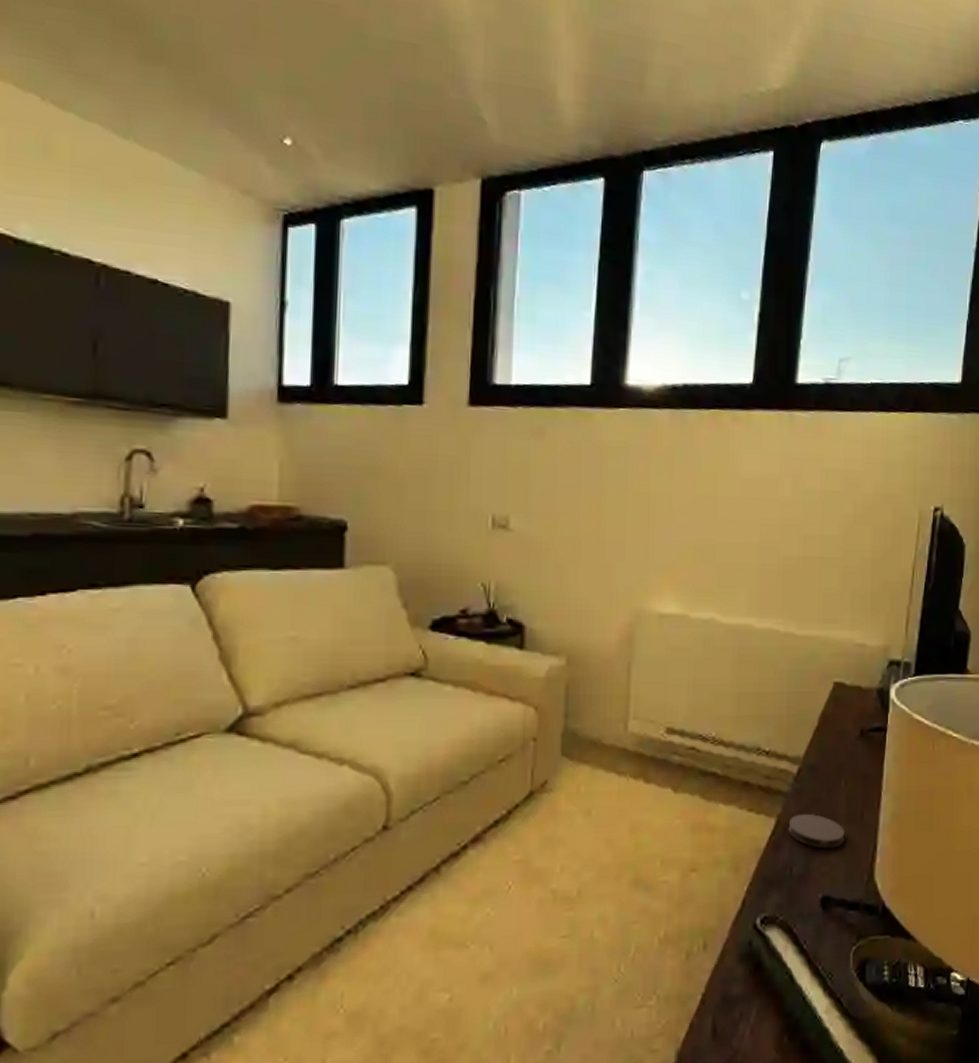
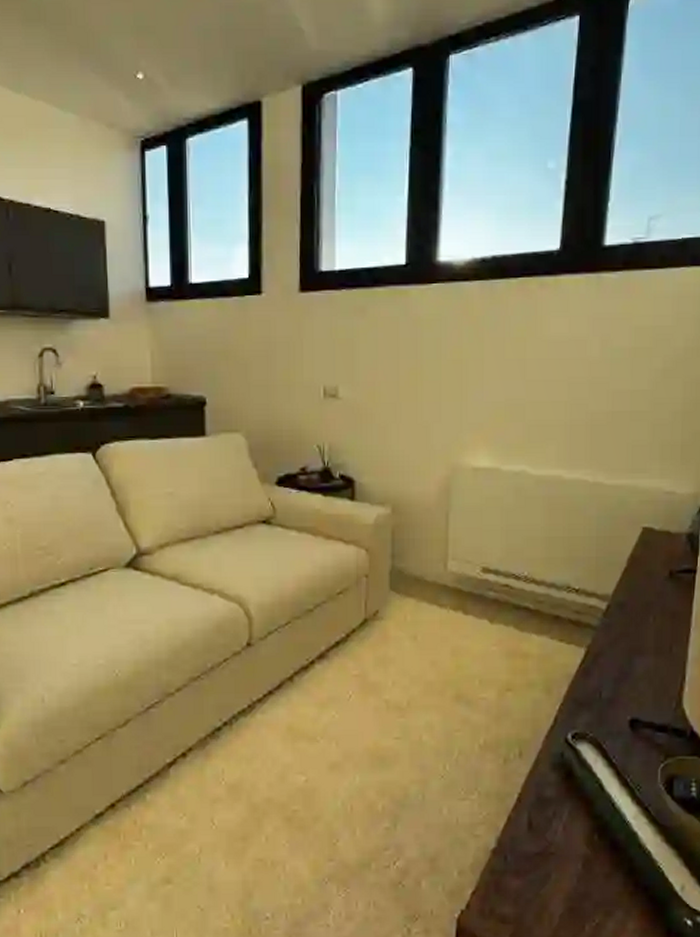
coaster: present [788,813,845,849] -> none [597,645,653,677]

